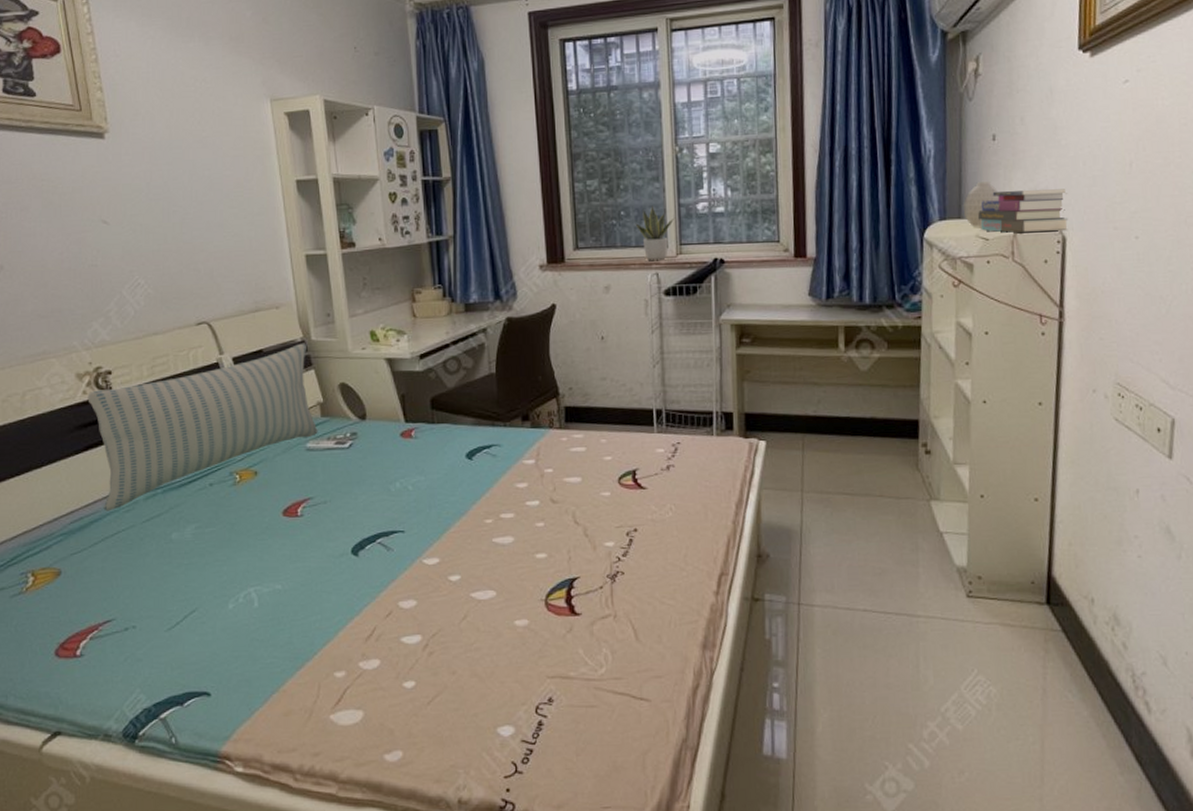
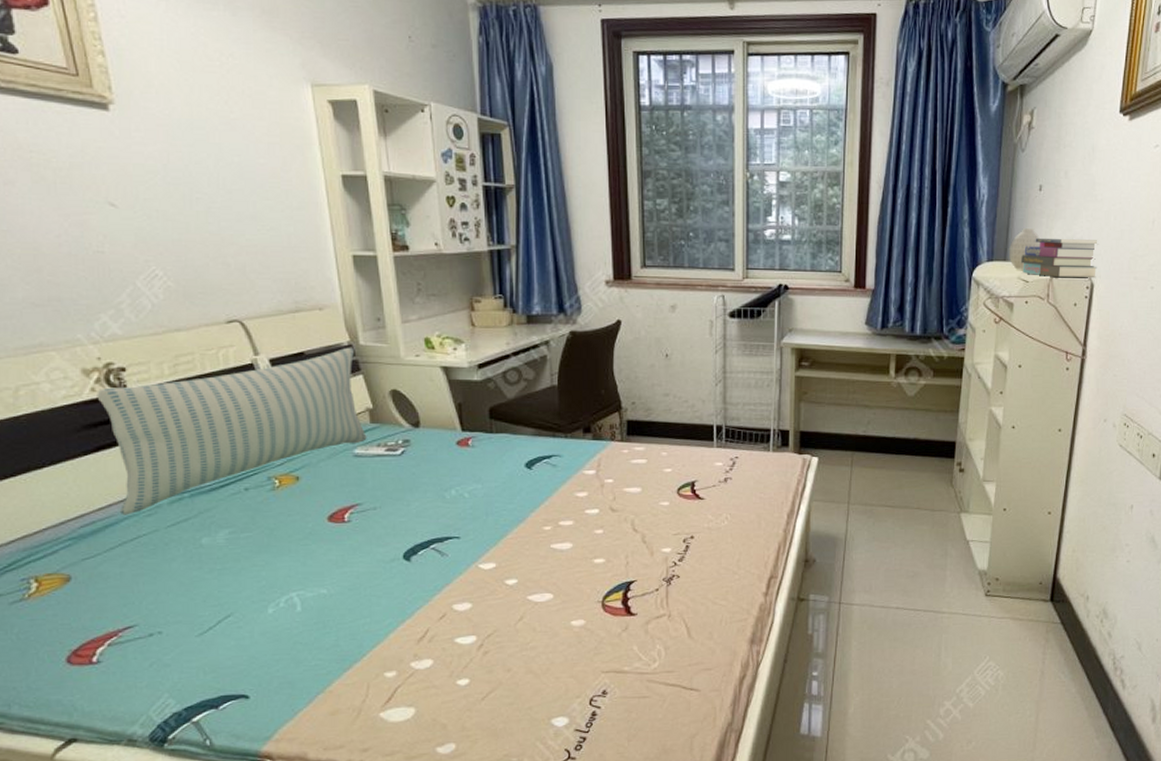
potted plant: present [635,205,675,261] -> none [703,228,743,284]

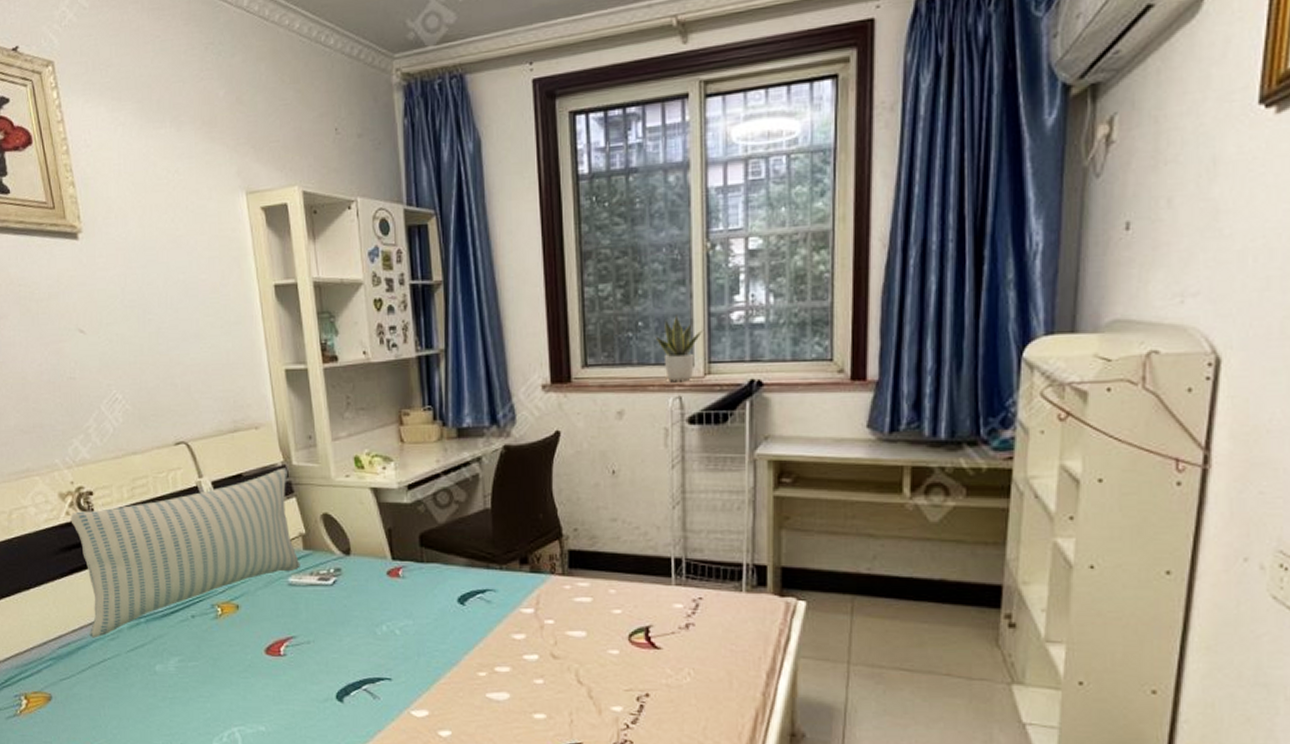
potted plant: none [703,228,743,284] -> present [655,314,704,382]
vase: present [1008,228,1041,270] -> none [1078,284,1130,344]
books: present [1021,238,1099,278] -> none [1099,294,1229,353]

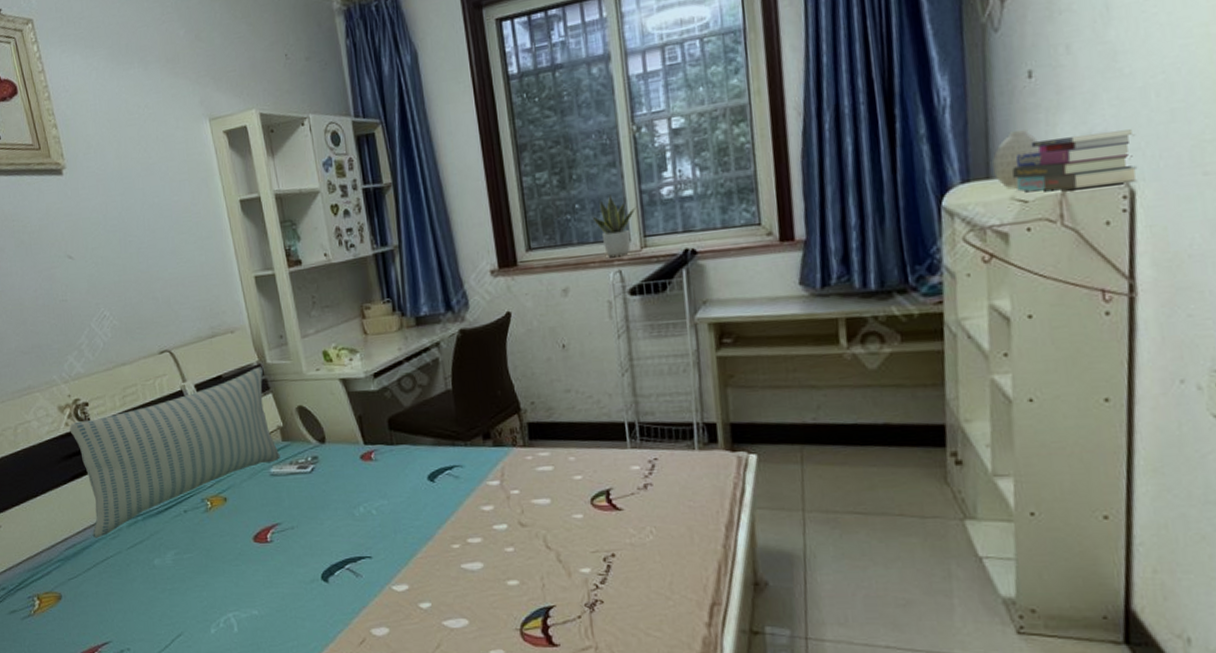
vase: none [1078,284,1130,344] -> present [991,130,1041,188]
books: none [1099,294,1229,353] -> present [1012,129,1138,192]

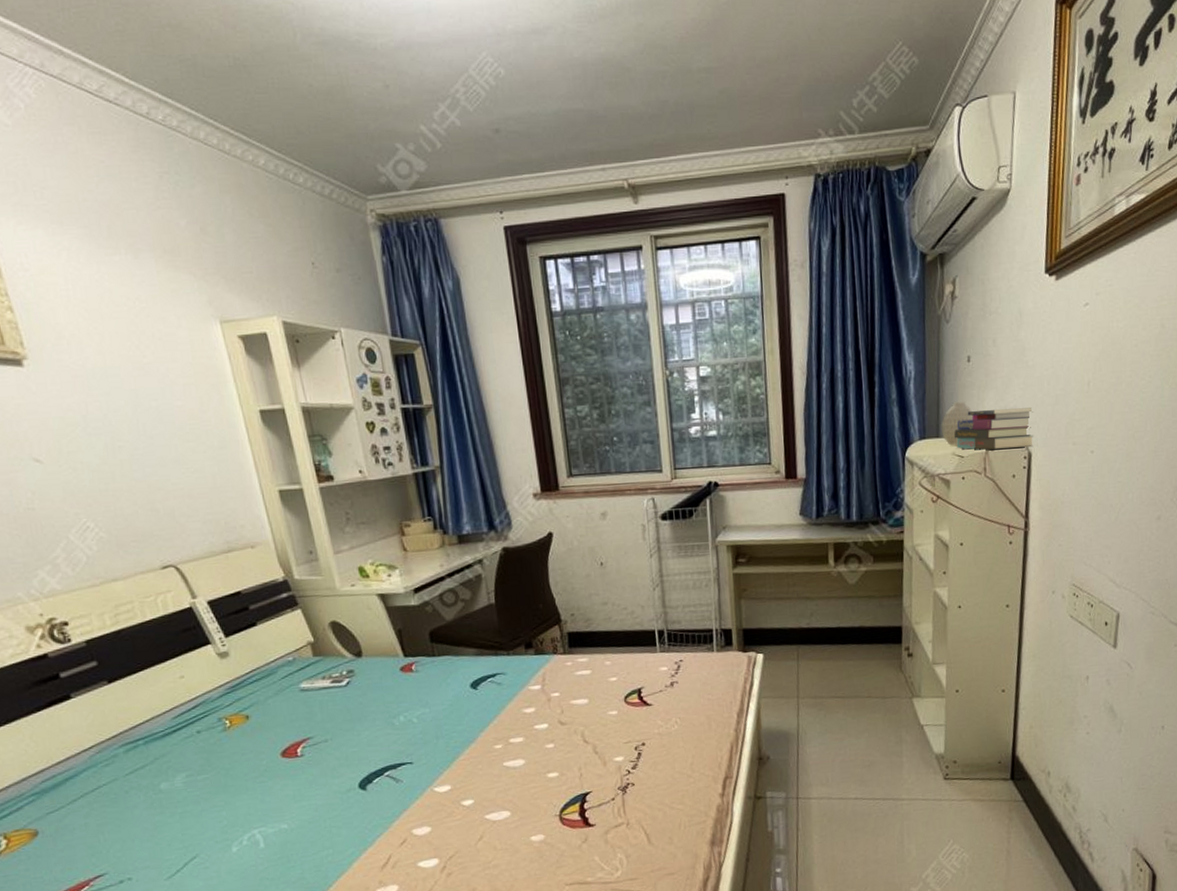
pillow: present [69,366,280,539] -> none [43,582,311,768]
potted plant: present [592,194,637,257] -> none [628,430,668,486]

